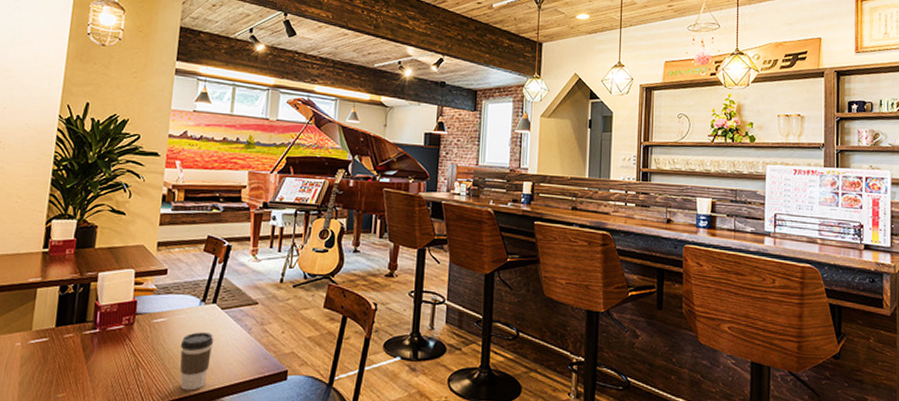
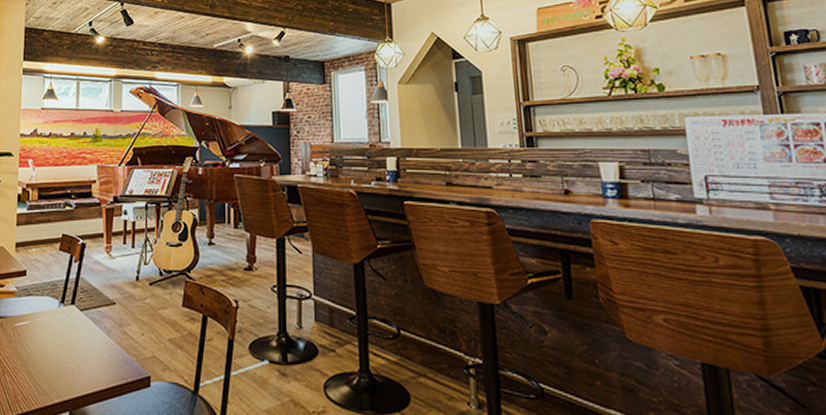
coffee cup: present [180,332,214,391] -> none [42,335,75,399]

